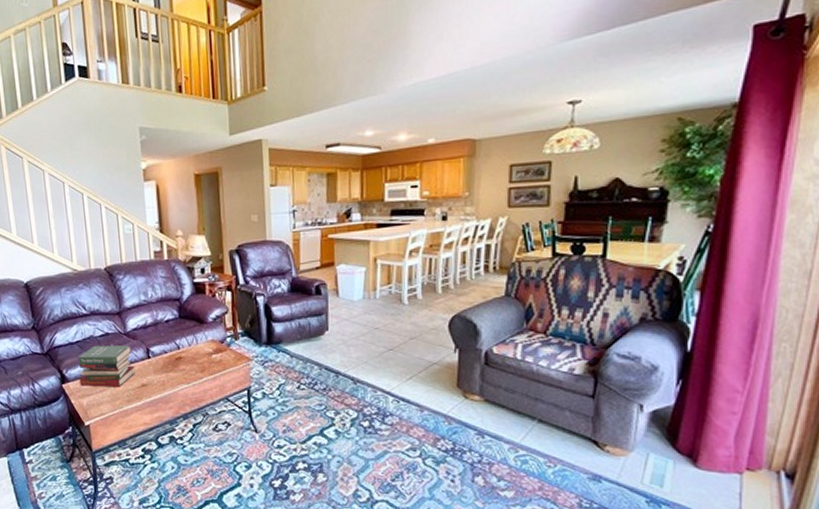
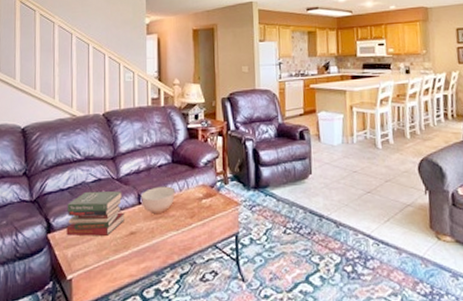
bowl: none [149,341,185,367] -> present [140,186,176,214]

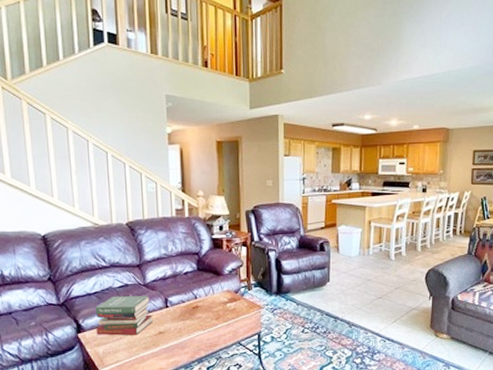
bowl: present [140,186,176,214] -> none [167,291,202,316]

